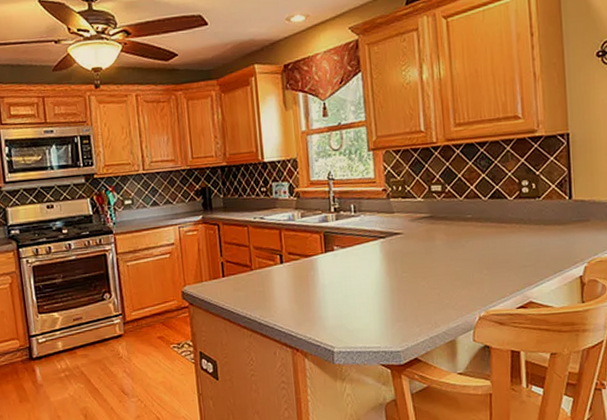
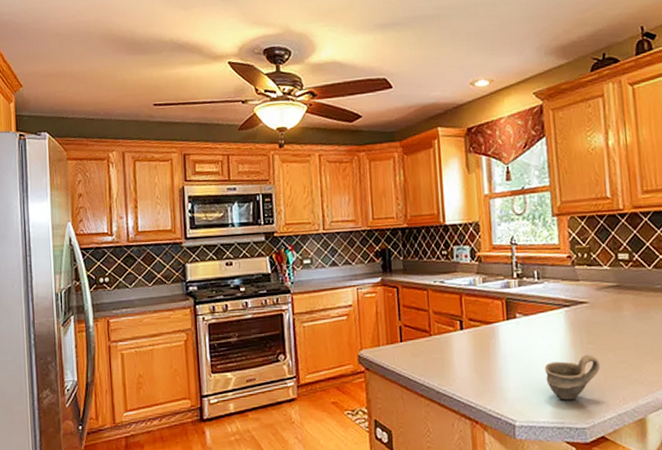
cup: none [361,282,414,327] -> present [544,354,600,401]

